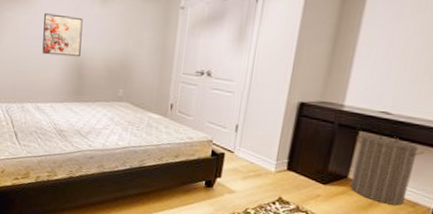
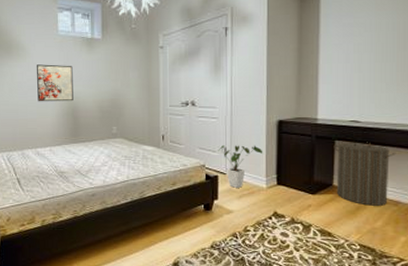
house plant: none [229,122,278,169] -> present [218,145,263,188]

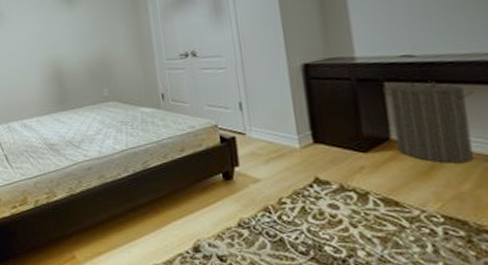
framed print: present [37,64,73,102] -> none [16,26,57,69]
house plant: present [218,145,263,188] -> none [231,96,290,150]

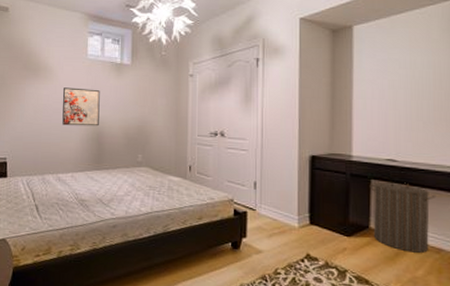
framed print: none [16,26,57,69] -> present [62,87,100,127]

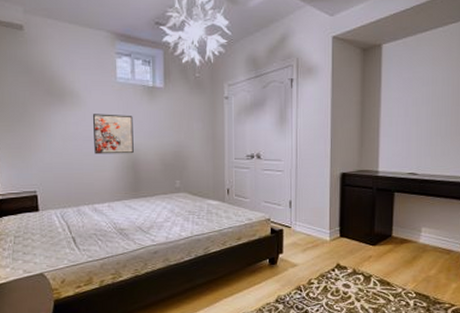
laundry hamper: present [369,182,436,253] -> none [393,193,449,255]

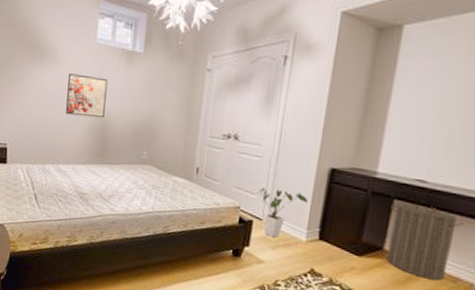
house plant: none [283,198,327,241] -> present [257,188,309,237]
laundry hamper: none [393,193,449,255] -> present [386,203,465,281]

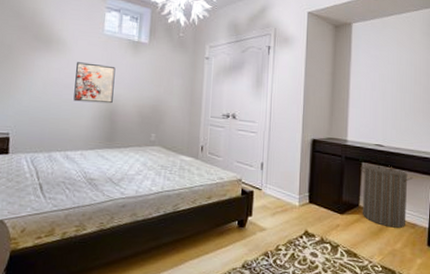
house plant: present [257,188,309,237] -> none [255,160,298,205]

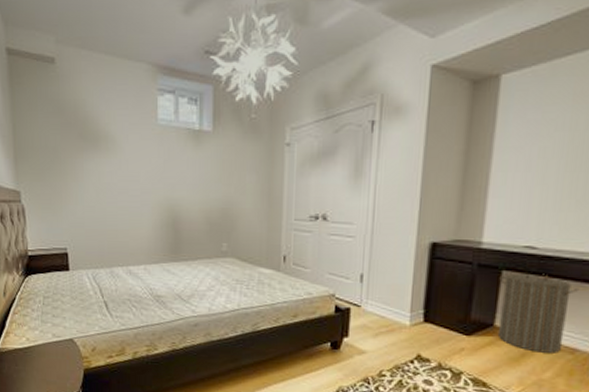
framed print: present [73,62,116,104] -> none [130,162,175,210]

